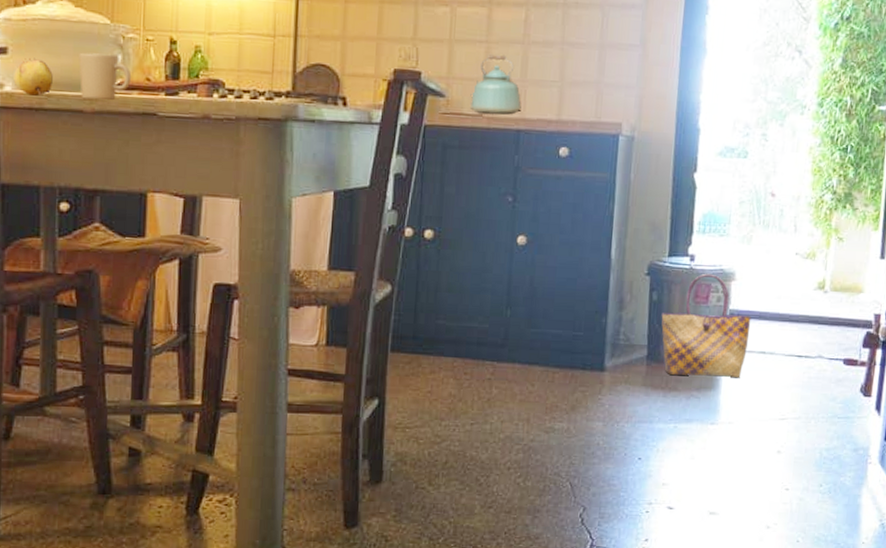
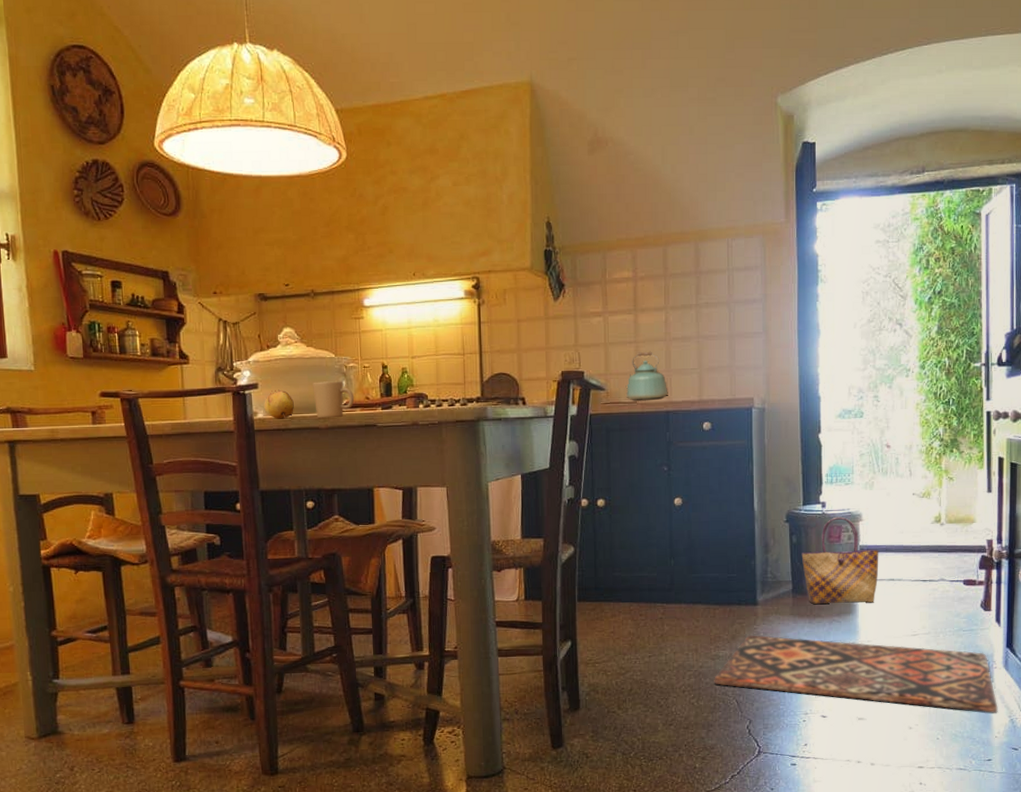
doormat: none [545,406,869,516] -> present [714,635,998,714]

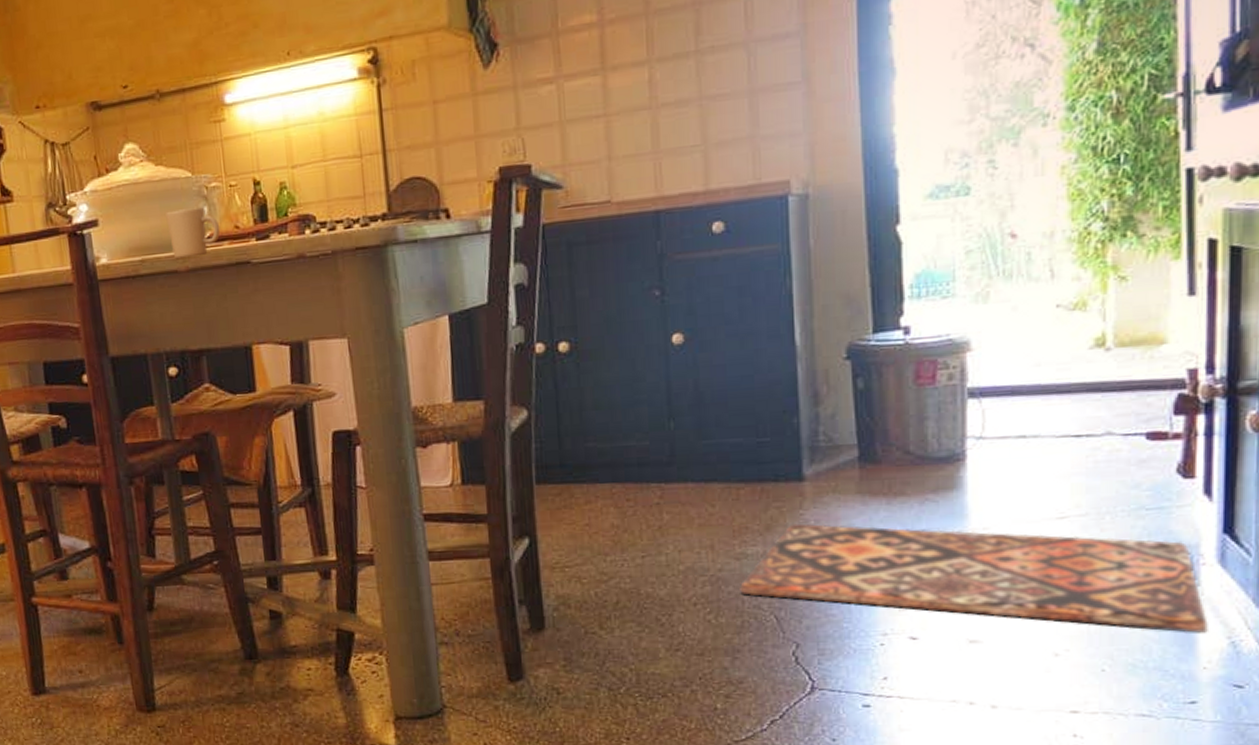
fruit: present [264,389,294,419] -> none [107,225,145,264]
kettle: present [625,351,668,401] -> none [593,126,657,201]
tote bag: present [801,516,879,605] -> none [872,346,1000,478]

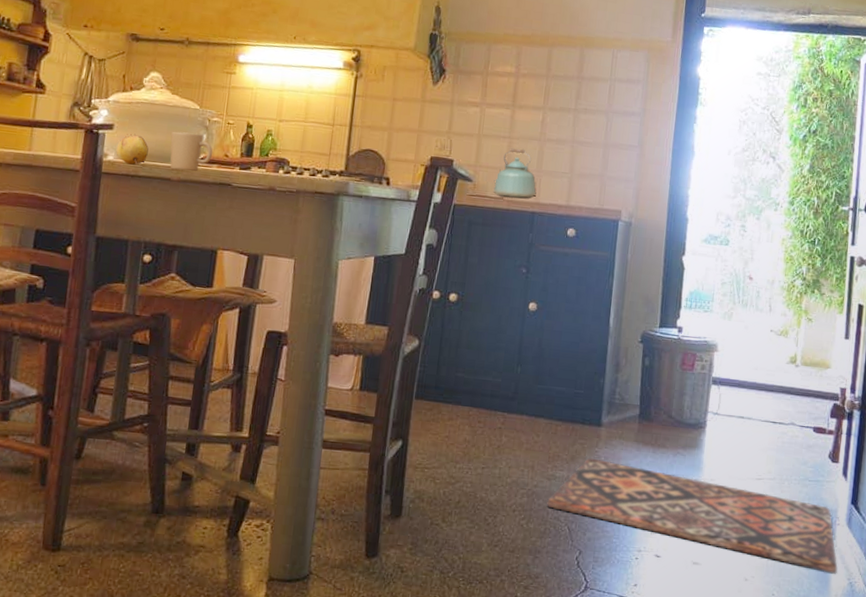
fruit: none [107,225,145,264] -> present [116,133,148,165]
kettle: none [593,126,657,201] -> present [493,148,536,200]

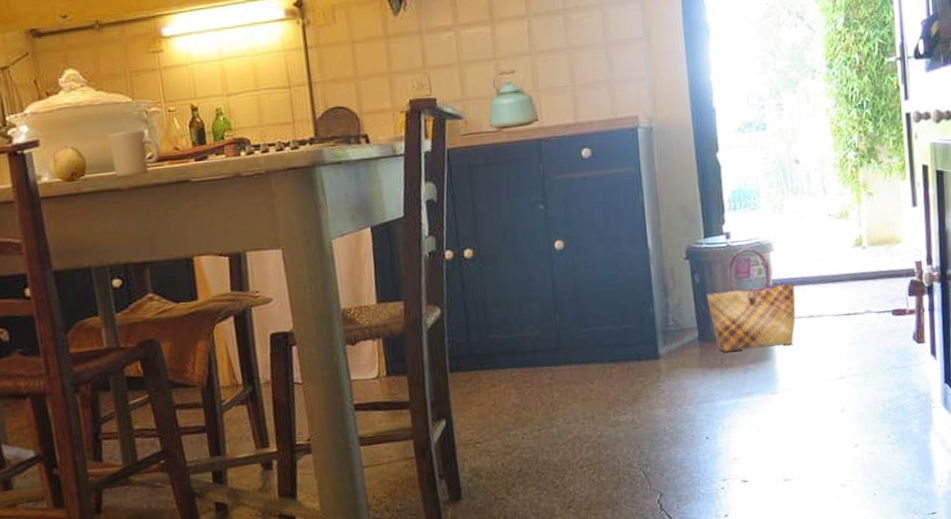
doormat: present [547,458,838,574] -> none [615,391,940,461]
tote bag: none [652,344,732,439] -> present [706,247,796,353]

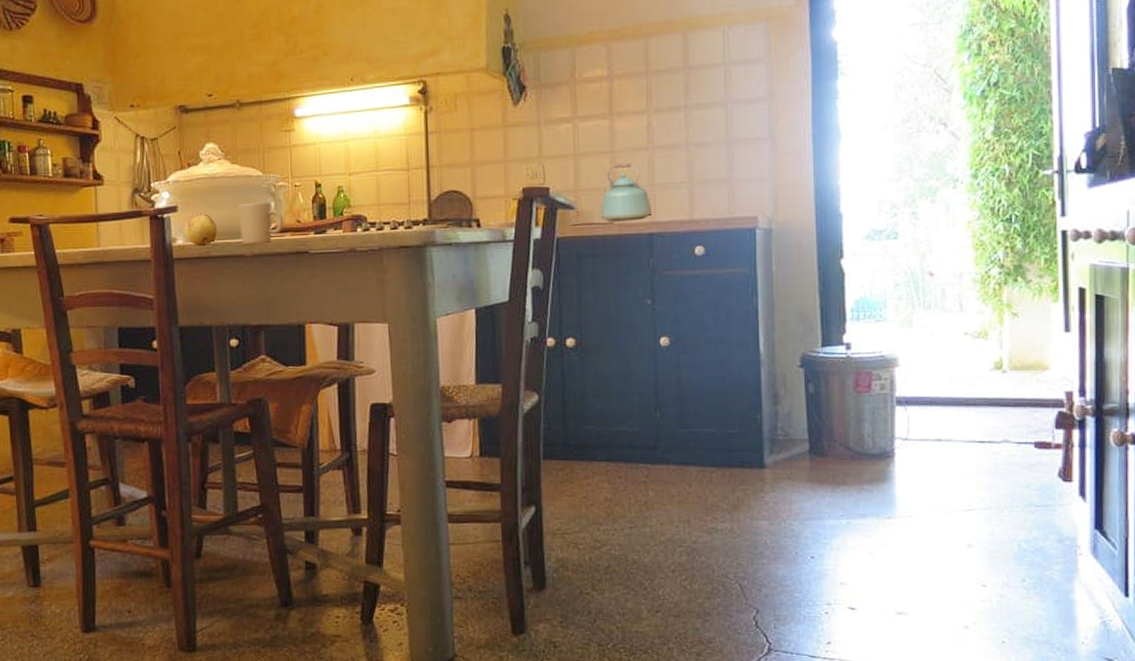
tote bag: present [706,247,796,353] -> none [820,361,921,469]

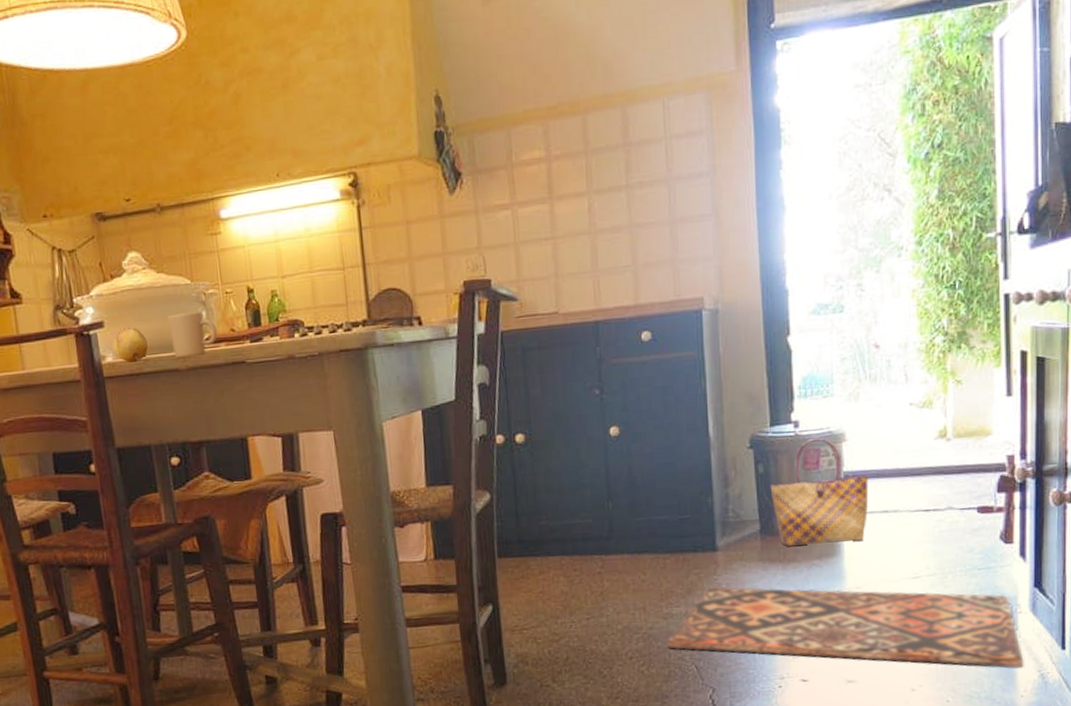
kettle: present [599,162,652,222] -> none [543,248,596,312]
doormat: none [711,505,1085,613] -> present [667,587,1024,669]
tote bag: none [820,361,921,469] -> present [770,437,869,547]

